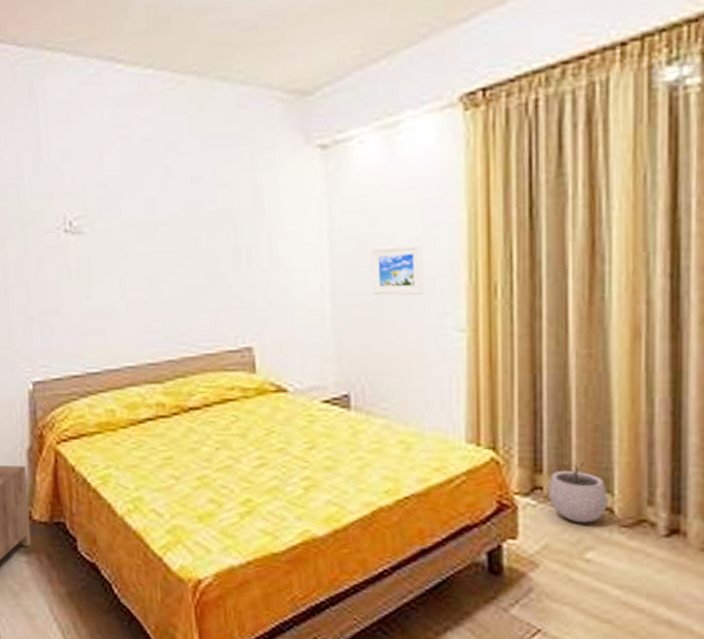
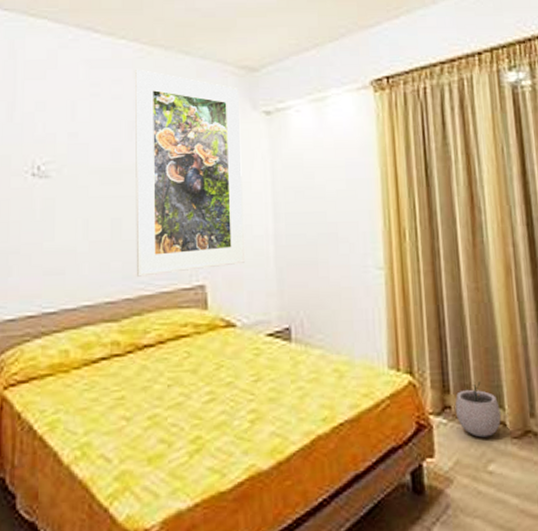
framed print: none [164,103,298,338] -> present [134,69,246,277]
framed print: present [371,243,425,296] -> none [306,195,350,239]

